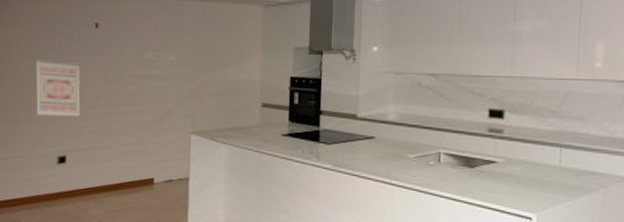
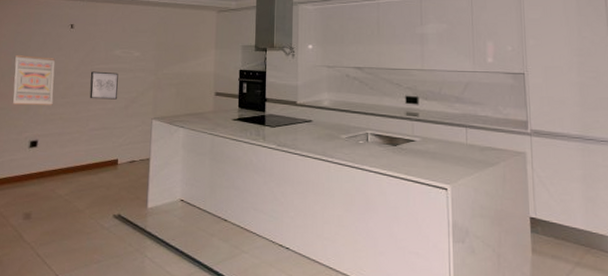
wall art: none [120,78,152,111] -> present [89,71,119,100]

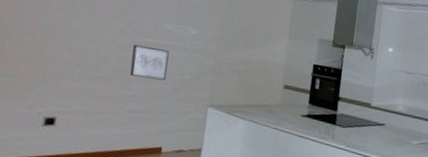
wall art: present [13,55,55,105] -> none [22,12,85,78]

